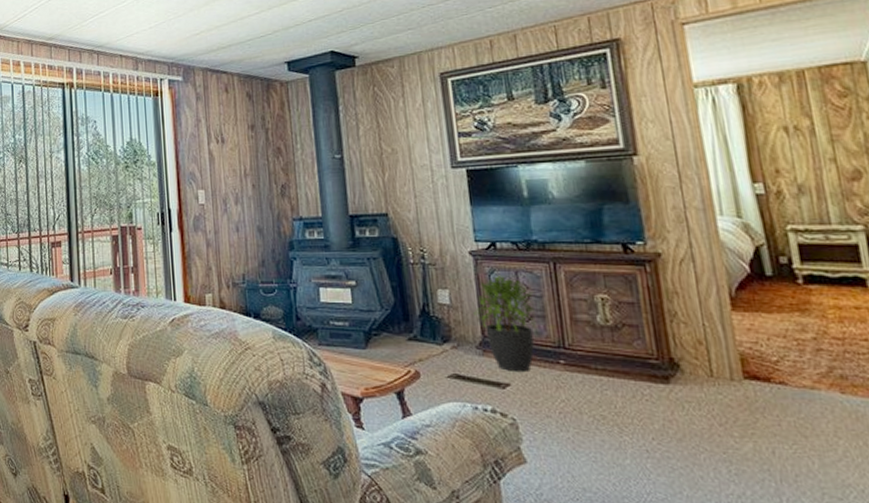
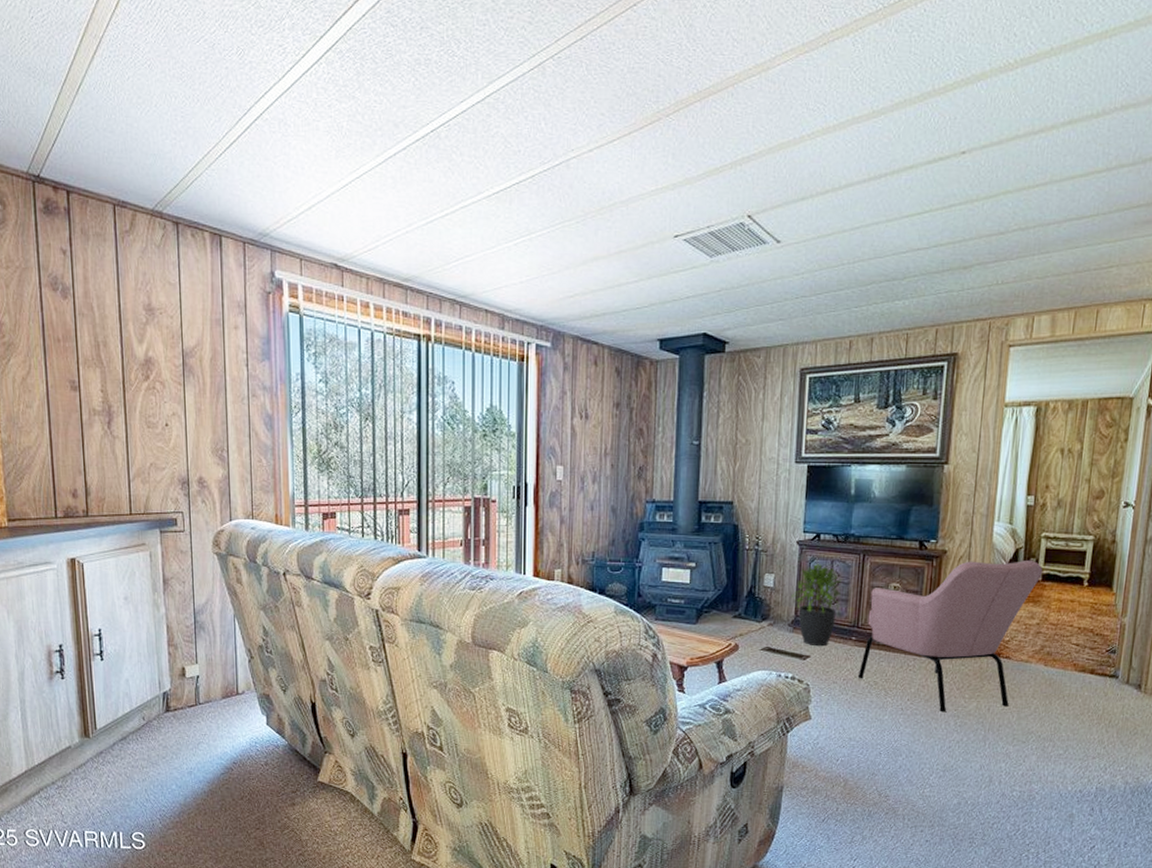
armchair: none [572,258,803,455] -> present [857,559,1043,711]

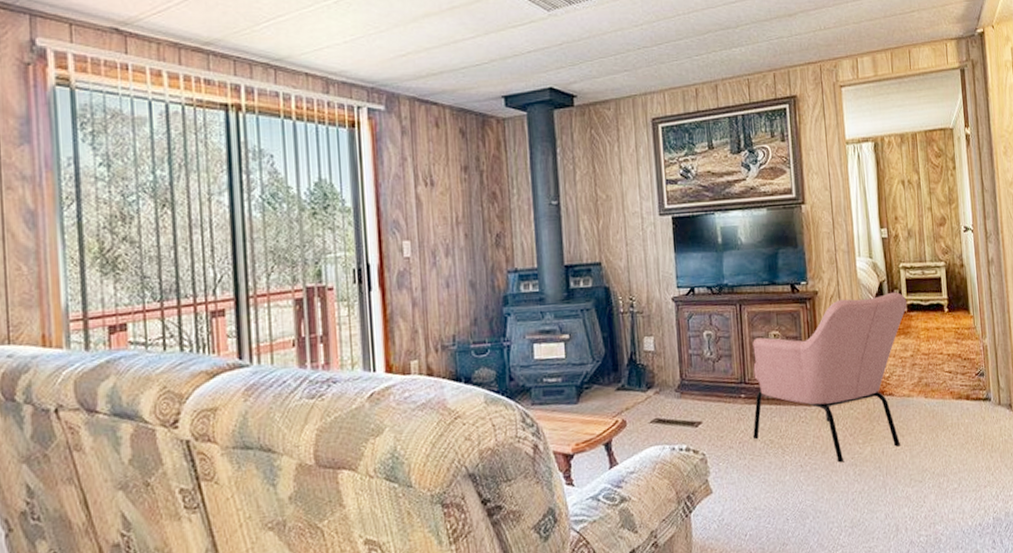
potted plant: present [792,563,842,647] -> none [674,319,725,411]

